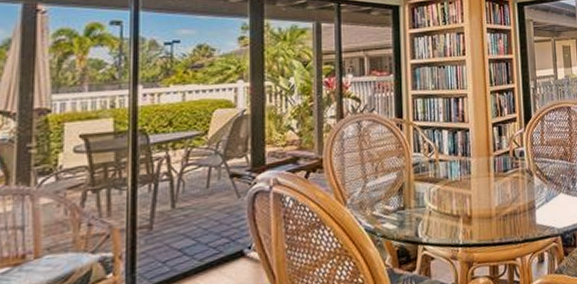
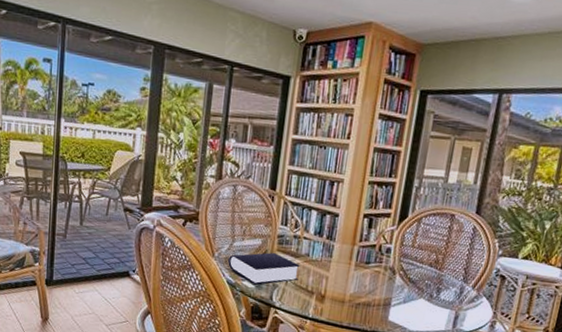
book: none [363,184,442,225] -> present [228,252,300,285]

